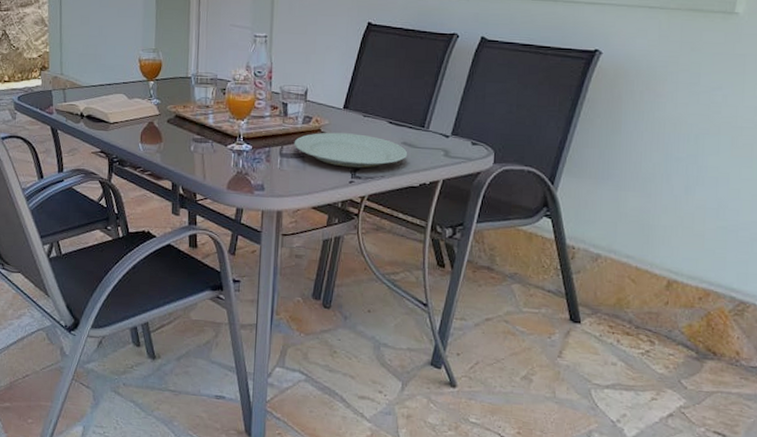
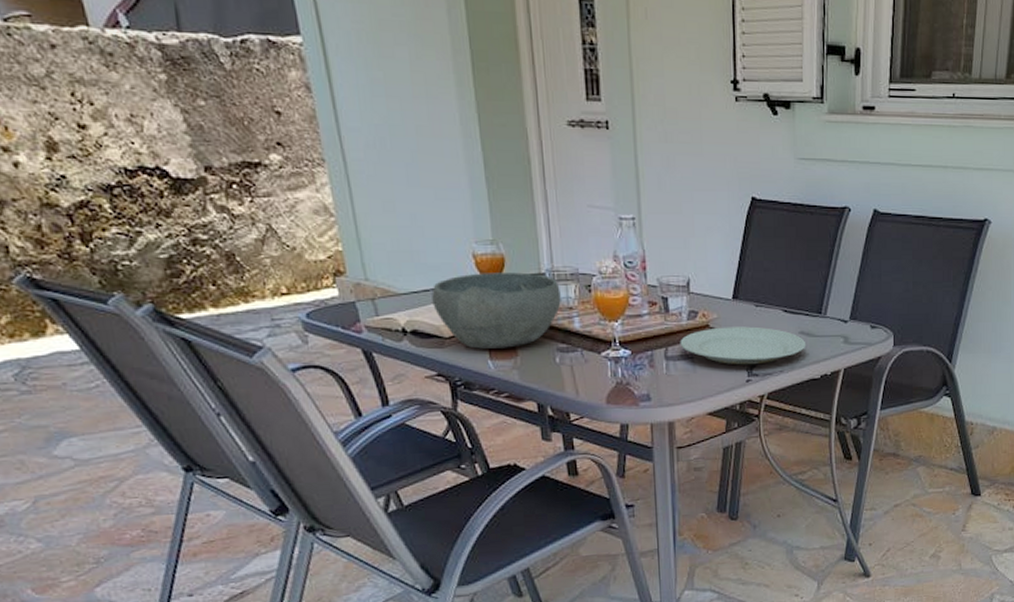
bowl: none [105,74,201,135] -> present [431,272,561,349]

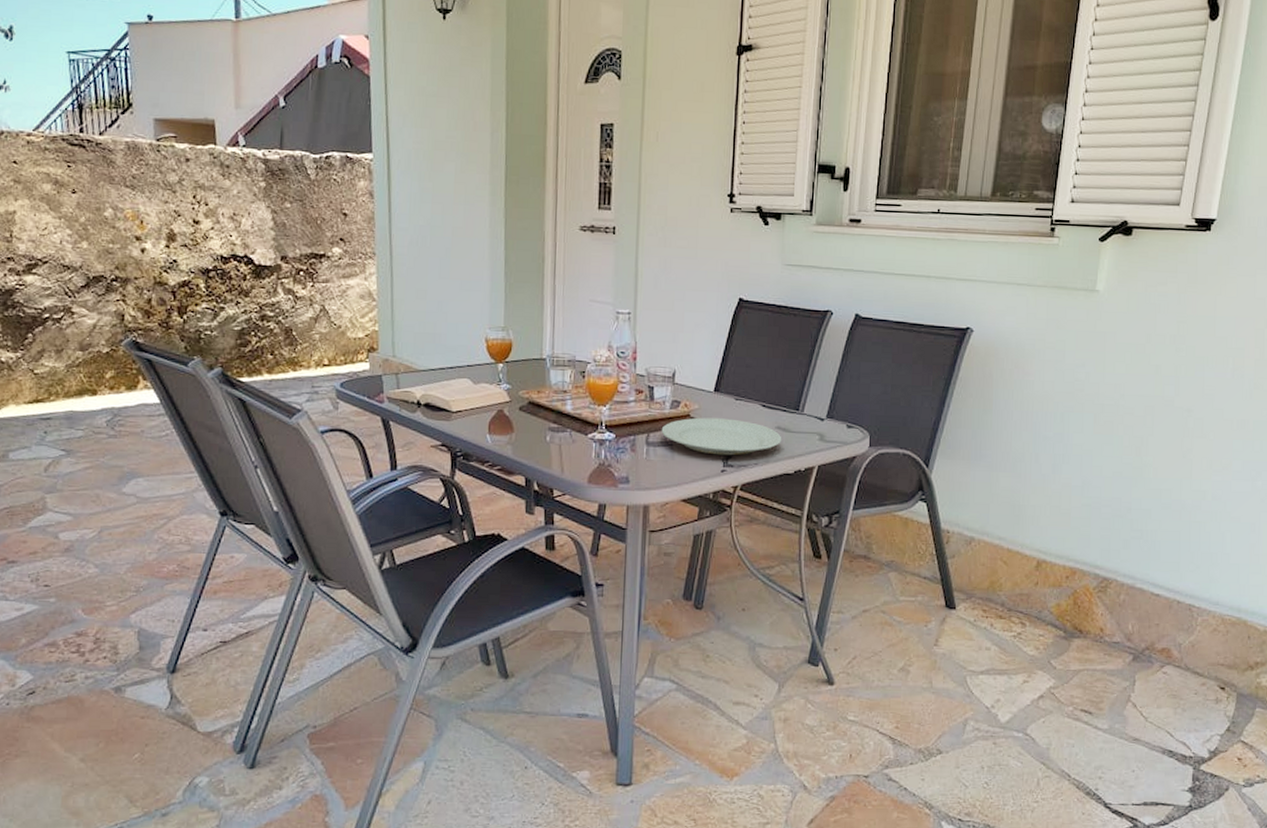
bowl: present [431,272,561,349] -> none [446,355,558,425]

